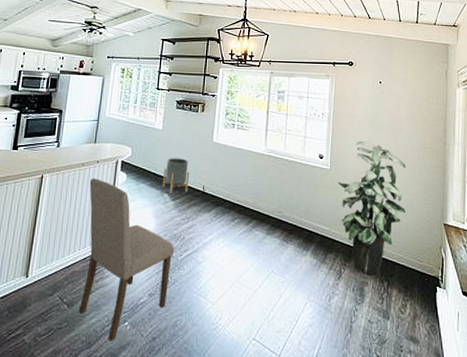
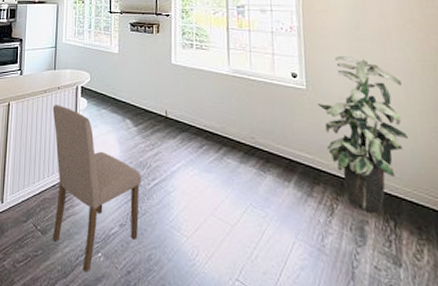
planter: present [162,158,190,194] -> none [123,82,151,119]

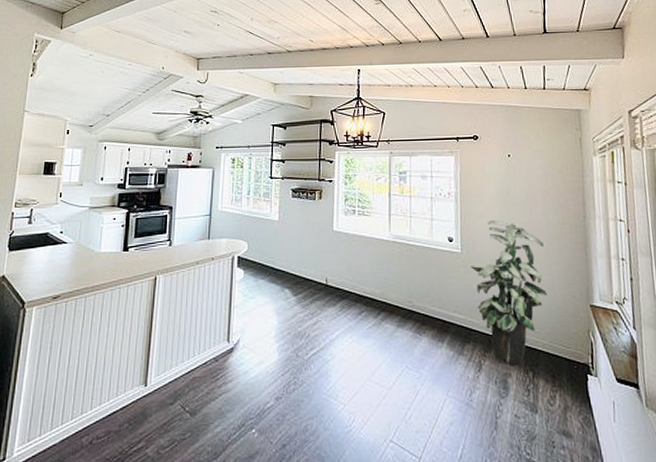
dining chair: present [52,105,141,273] -> none [202,277,299,451]

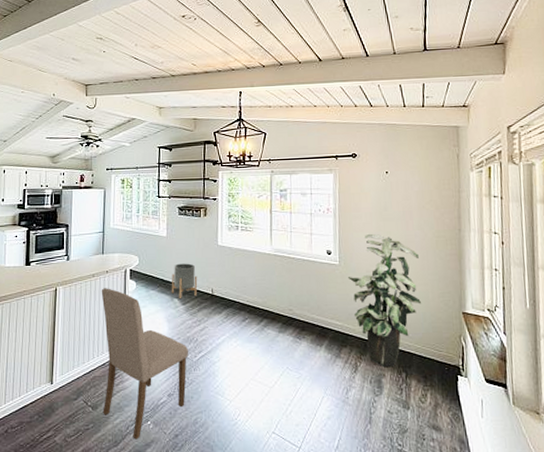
dining chair: none [202,277,299,451] -> present [101,288,188,440]
planter: none [282,250,311,289] -> present [171,263,198,298]

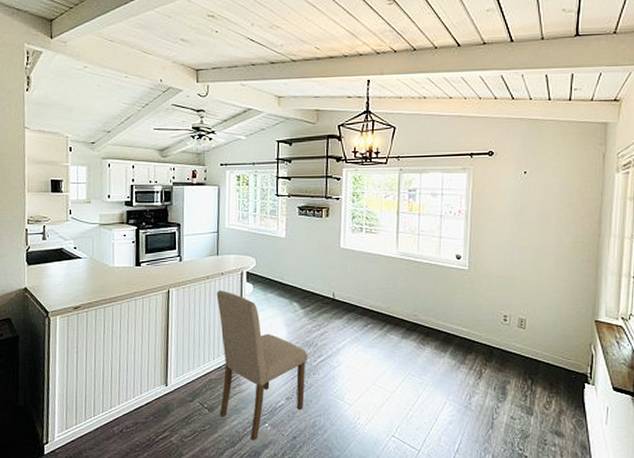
planter: present [171,263,198,298] -> none [290,266,318,302]
indoor plant: present [347,234,421,368] -> none [476,239,553,375]

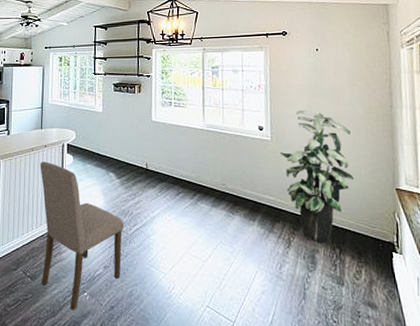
indoor plant: none [476,239,553,375] -> present [279,110,354,243]

